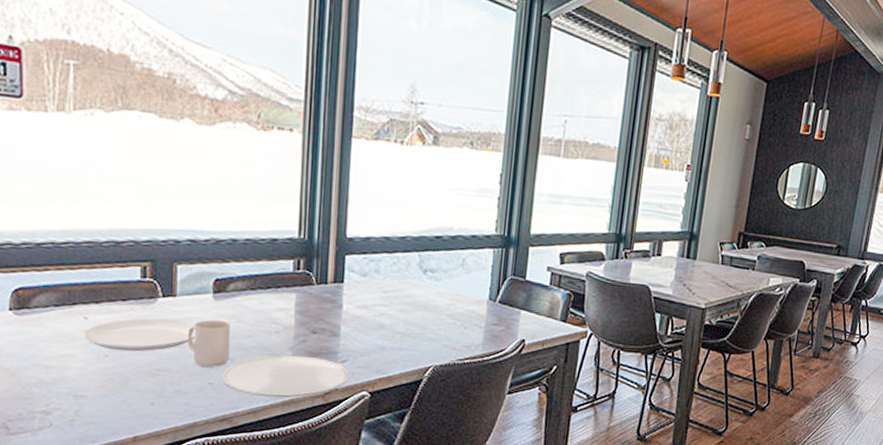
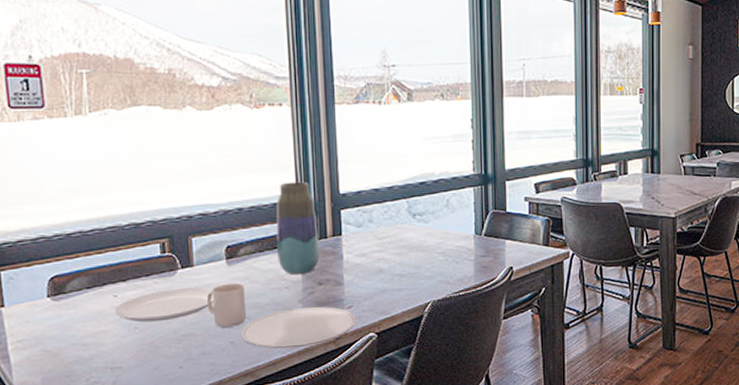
vase: none [270,217,318,320] -> present [276,181,319,275]

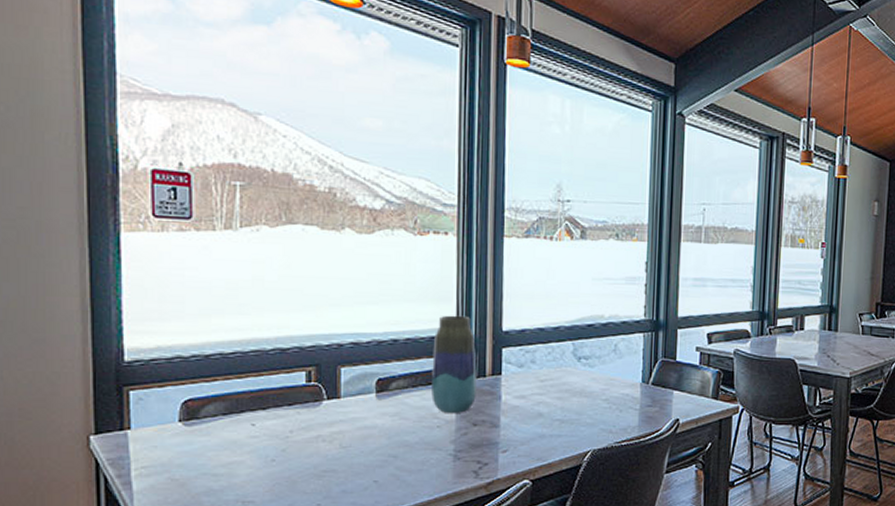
plate: present [115,288,214,322] -> none [252,420,359,455]
cup: present [206,282,247,327] -> none [351,418,394,465]
plate: present [241,306,356,349] -> none [386,448,510,491]

